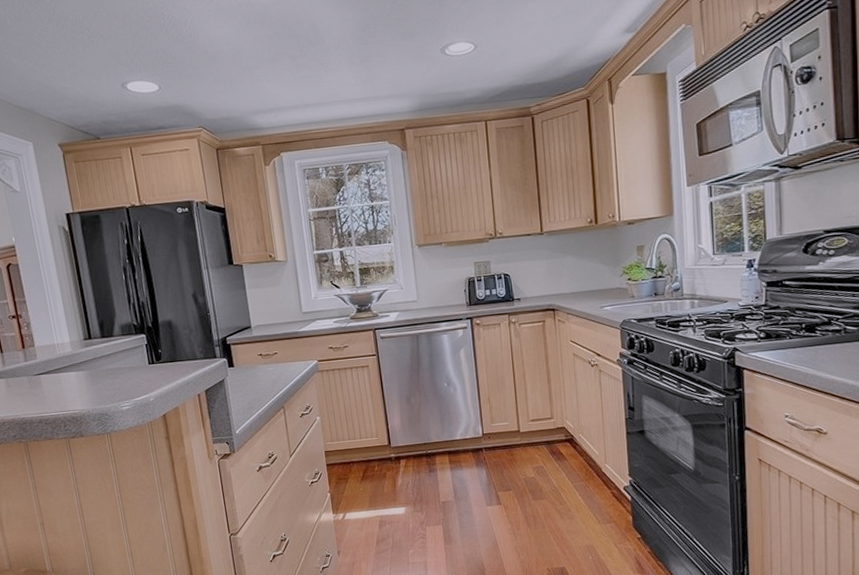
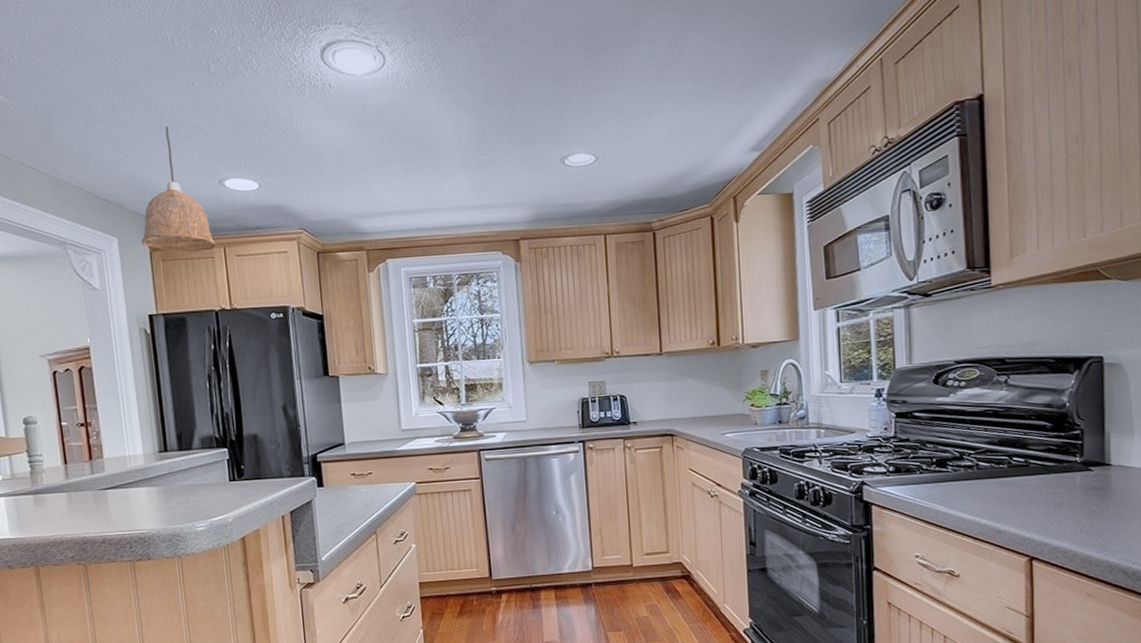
pendant lamp: none [54,33,123,153] -> present [142,125,217,252]

